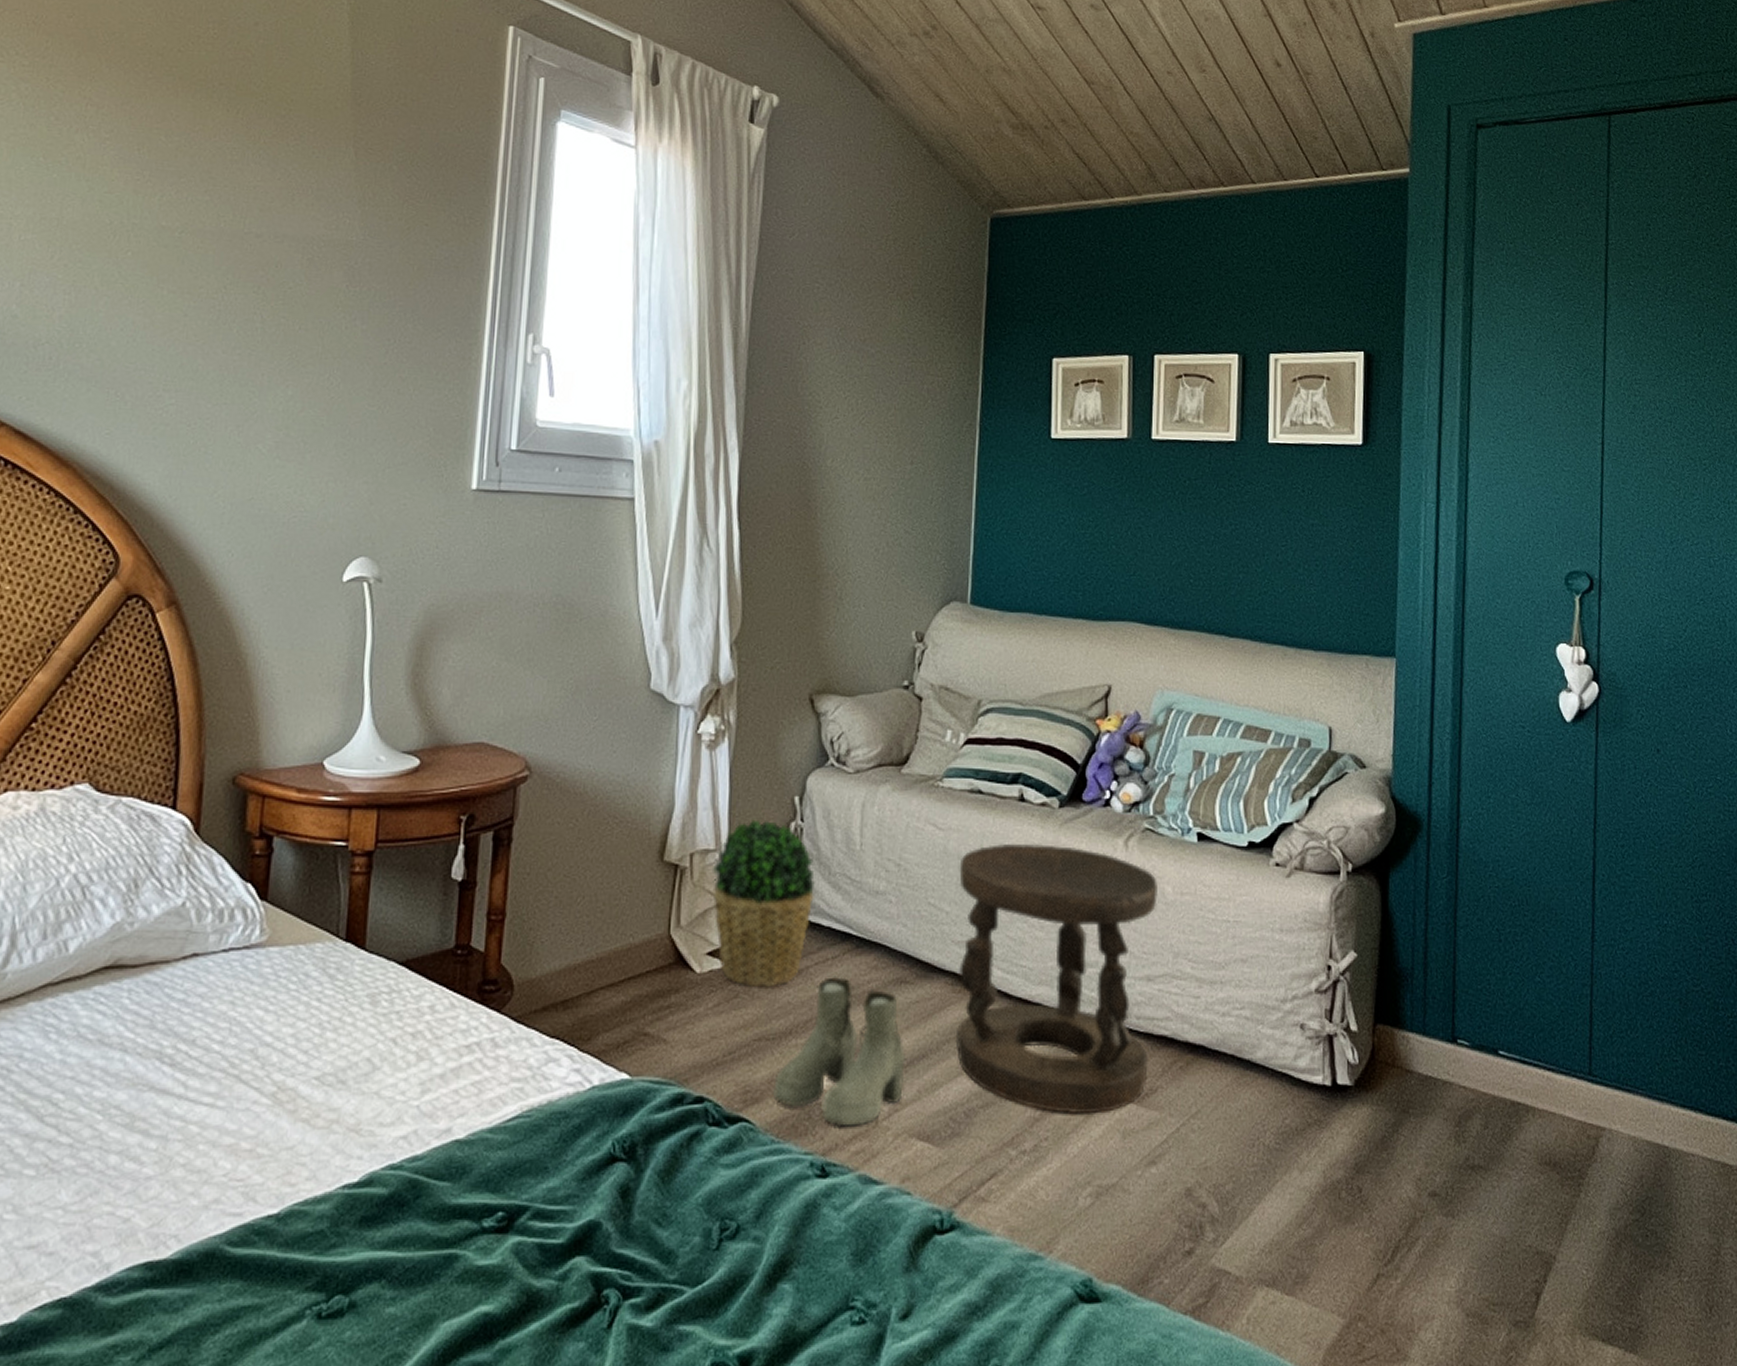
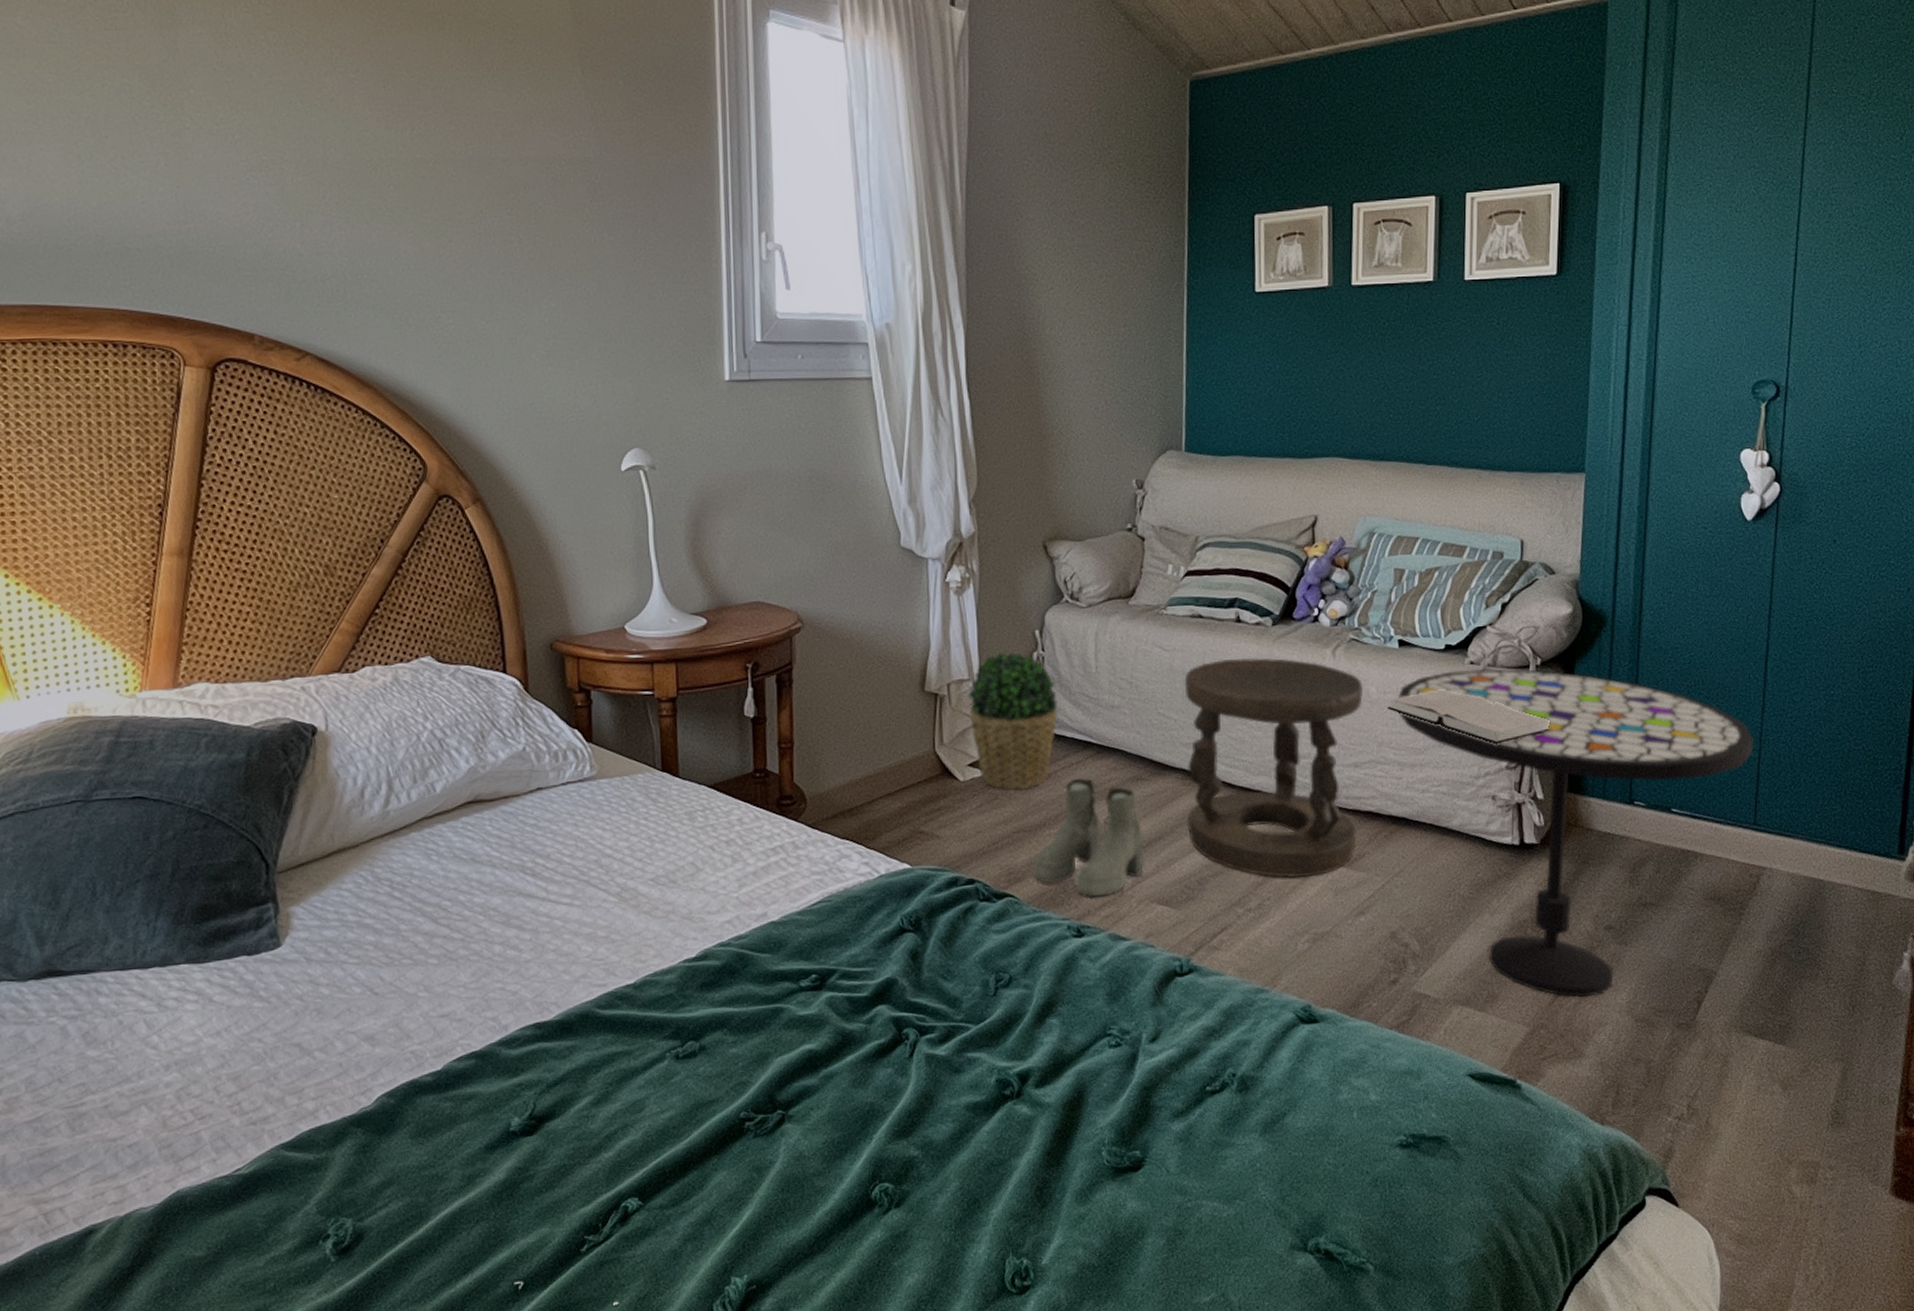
hardback book: none [1184,893,1366,963] -> present [1387,689,1552,745]
side table: none [1197,873,1586,1283] -> present [1398,668,1755,998]

